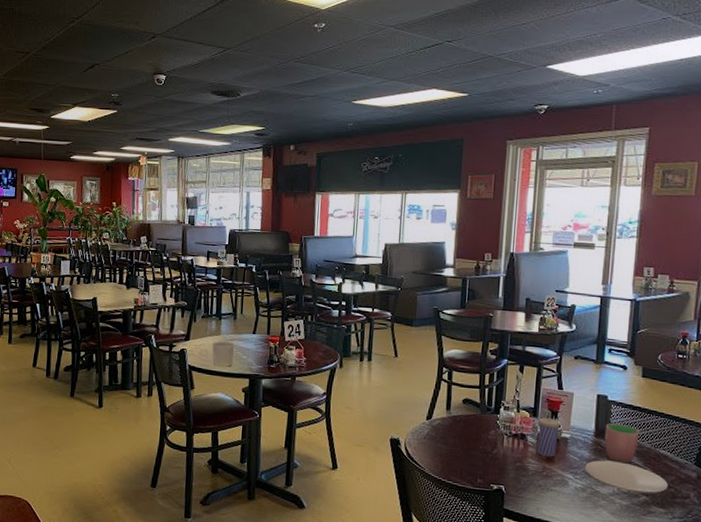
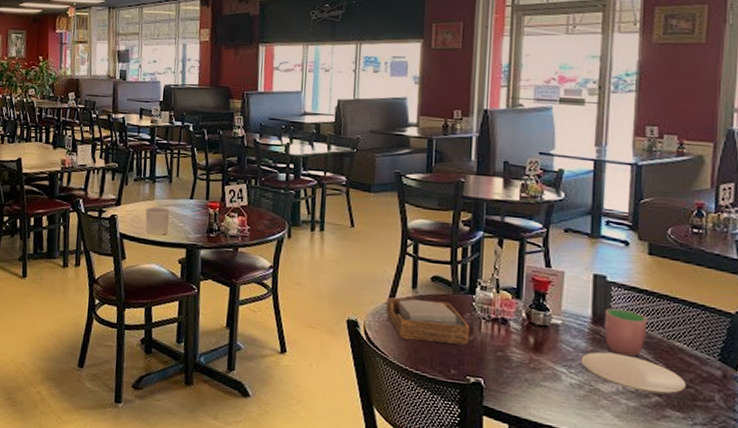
napkin holder: none [423,418,495,458] -> present [385,297,470,345]
beverage cup: present [536,408,561,457] -> none [521,289,550,347]

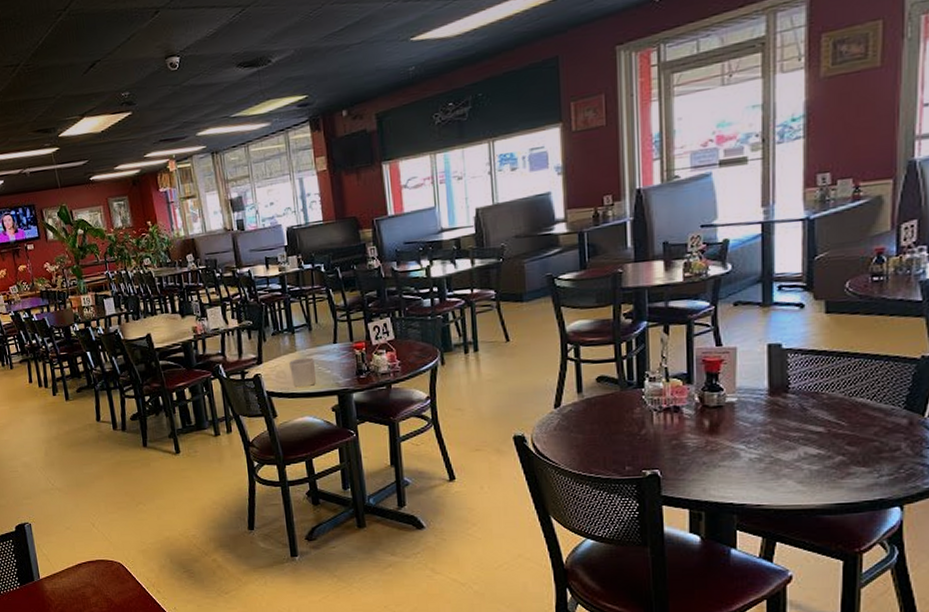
napkin holder: present [385,297,470,345] -> none [551,400,642,445]
plate: present [580,351,686,395] -> none [759,420,870,454]
cup: present [603,308,648,357] -> none [781,374,828,422]

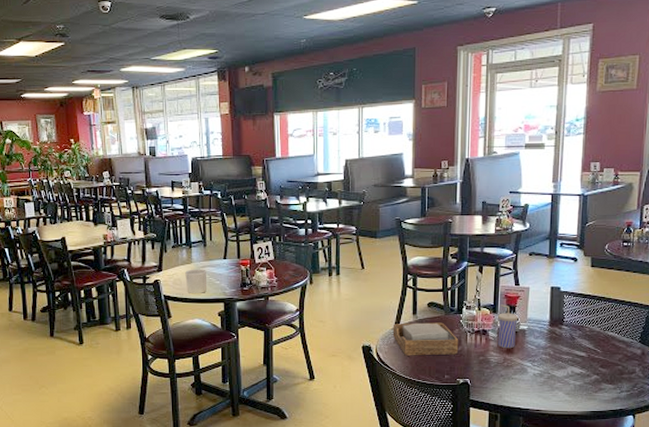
napkin holder: none [551,400,642,445] -> present [392,322,459,356]
beverage cup: none [694,372,724,428] -> present [497,304,519,349]

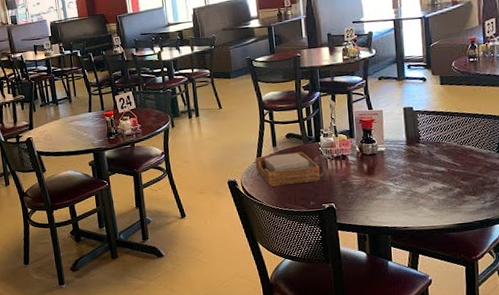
mug: present [185,269,206,294] -> none [54,123,76,148]
beverage cup: present [497,304,519,349] -> none [355,129,376,171]

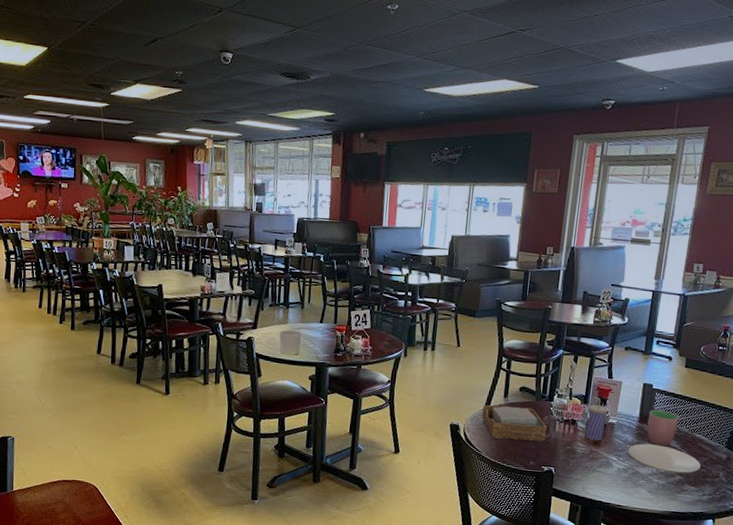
mug: none [54,123,76,148] -> present [279,329,301,356]
beverage cup: none [355,129,376,171] -> present [585,396,609,441]
plate: none [402,162,477,187] -> present [628,443,701,474]
cup: none [414,129,446,164] -> present [646,409,680,447]

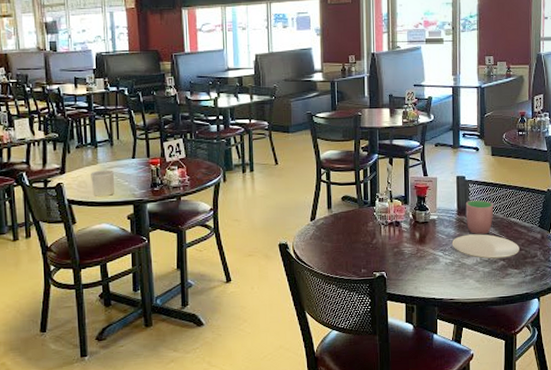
napkin holder: present [481,405,547,442] -> none [308,216,374,252]
beverage cup: present [585,396,609,441] -> none [409,195,429,239]

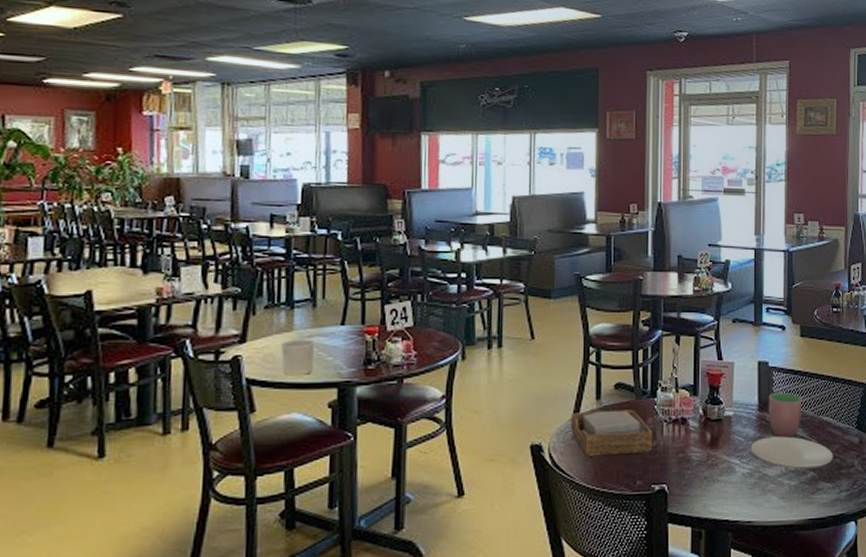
napkin holder: none [308,216,374,252] -> present [570,409,653,457]

